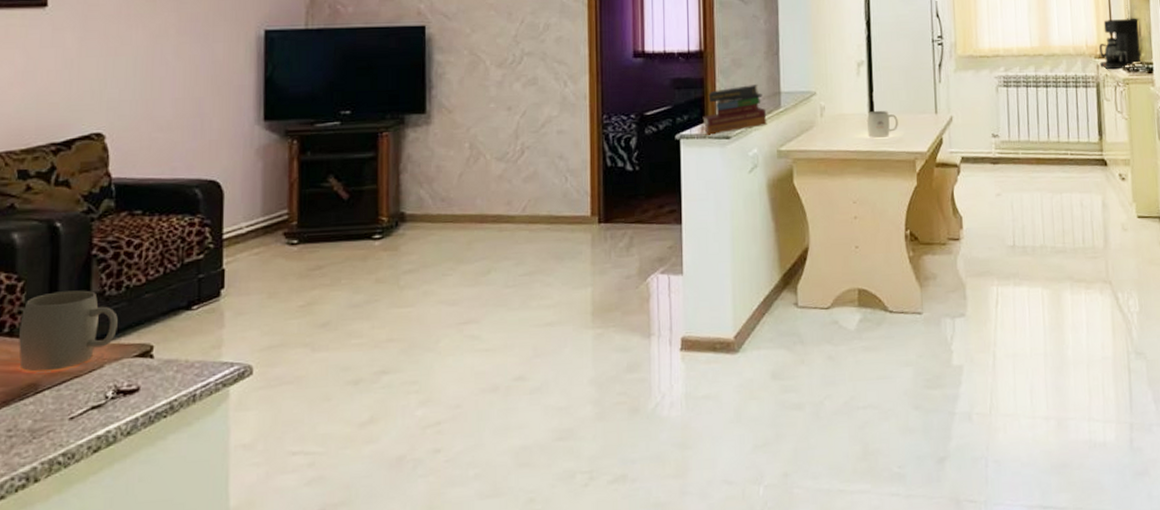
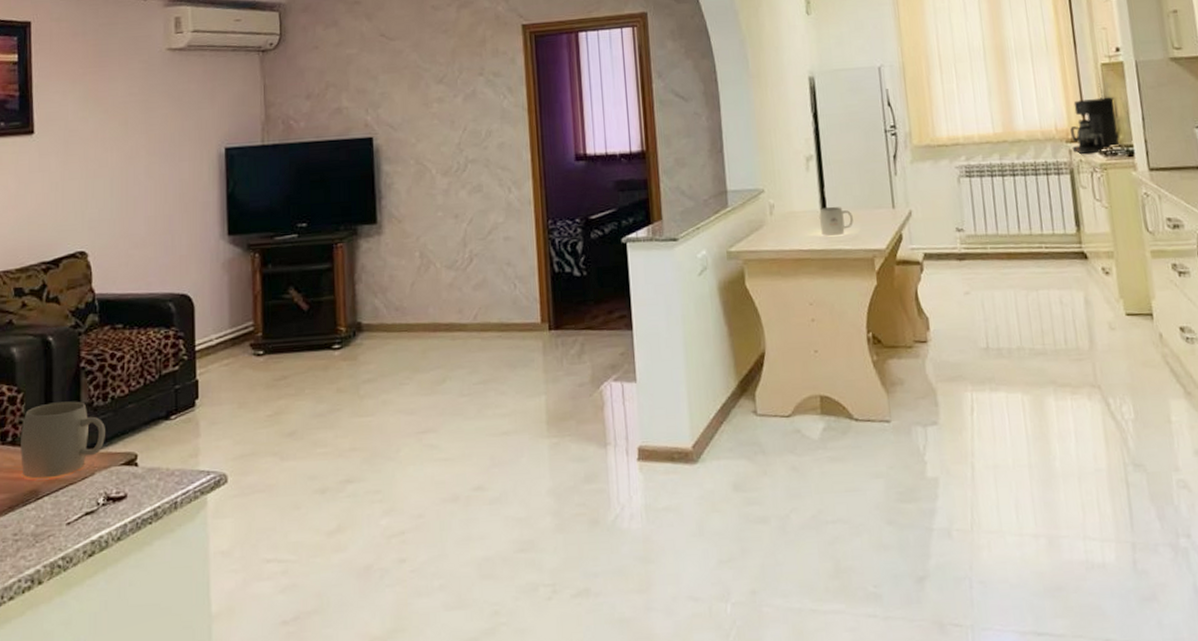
books: present [702,85,767,135] -> none [648,184,715,238]

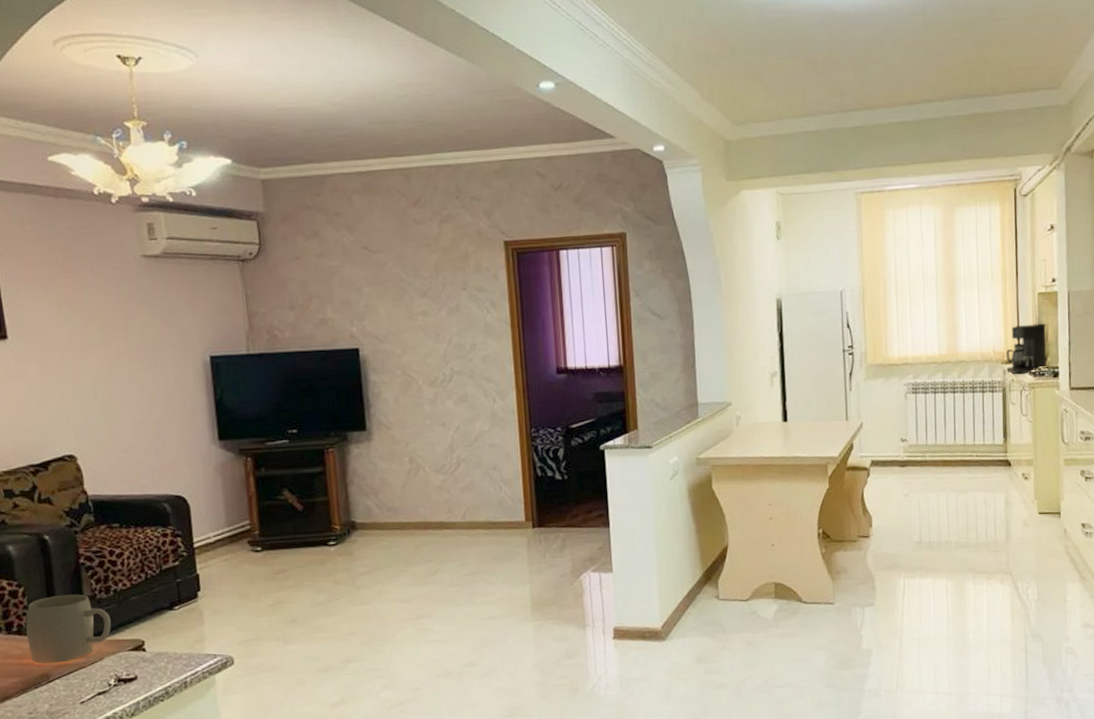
mug: present [819,206,853,237] -> none [781,418,811,445]

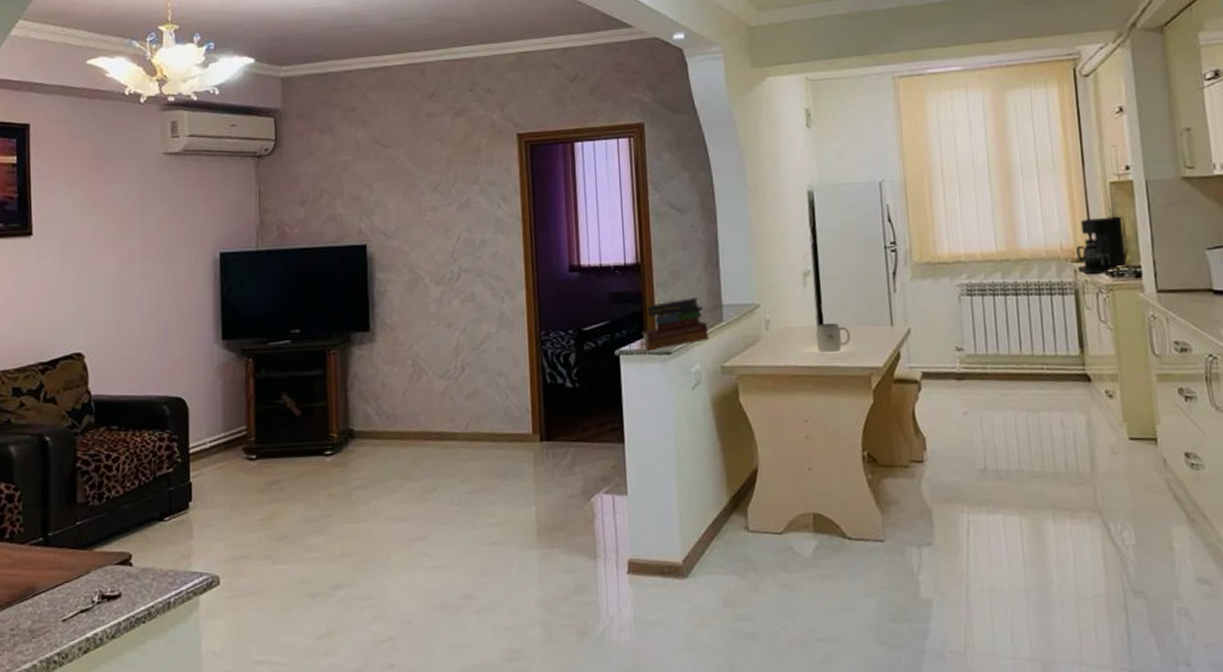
mug: present [25,594,111,665] -> none [18,500,100,576]
books: none [625,397,686,445] -> present [642,298,709,351]
mug: none [781,418,811,445] -> present [816,322,850,353]

